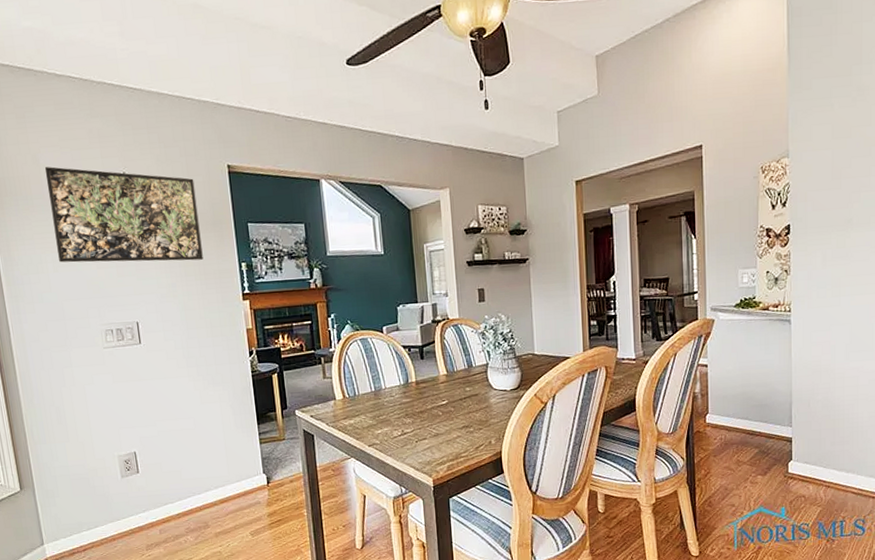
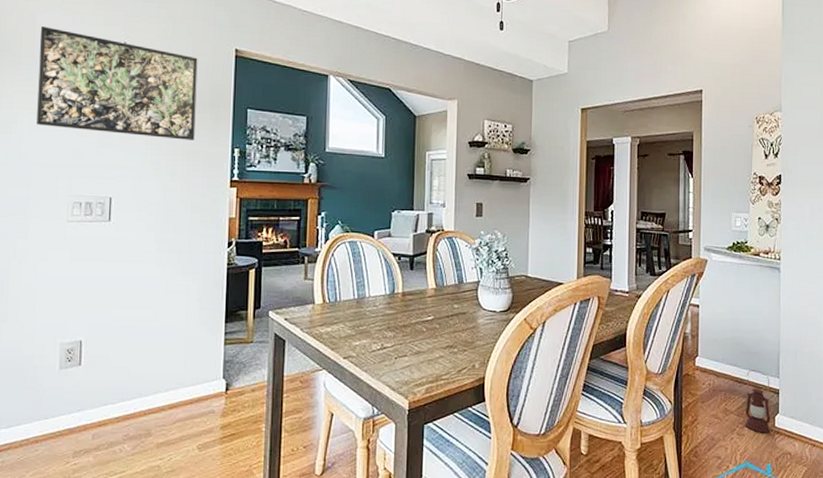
lantern: none [758,421,784,480] -> present [746,370,771,433]

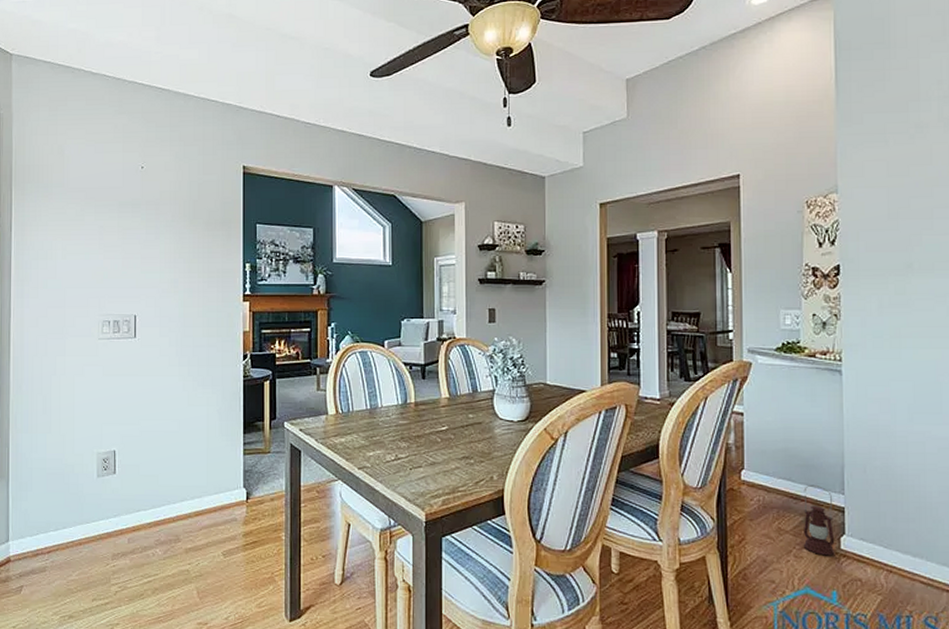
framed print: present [36,26,198,140] -> none [68,157,209,257]

